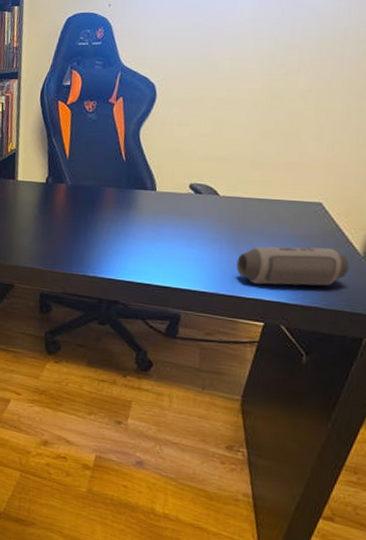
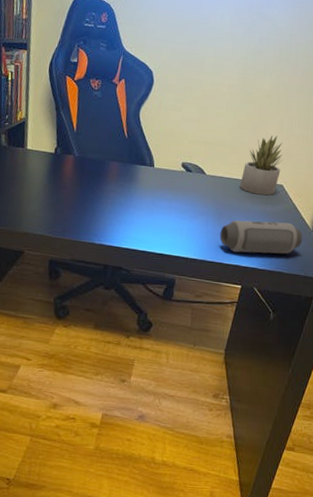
succulent plant: none [263,143,322,217] -> present [240,135,283,196]

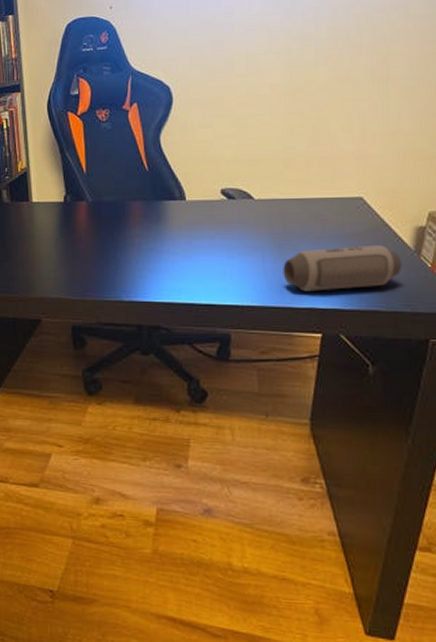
succulent plant: present [240,135,283,196] -> none [302,135,358,214]

